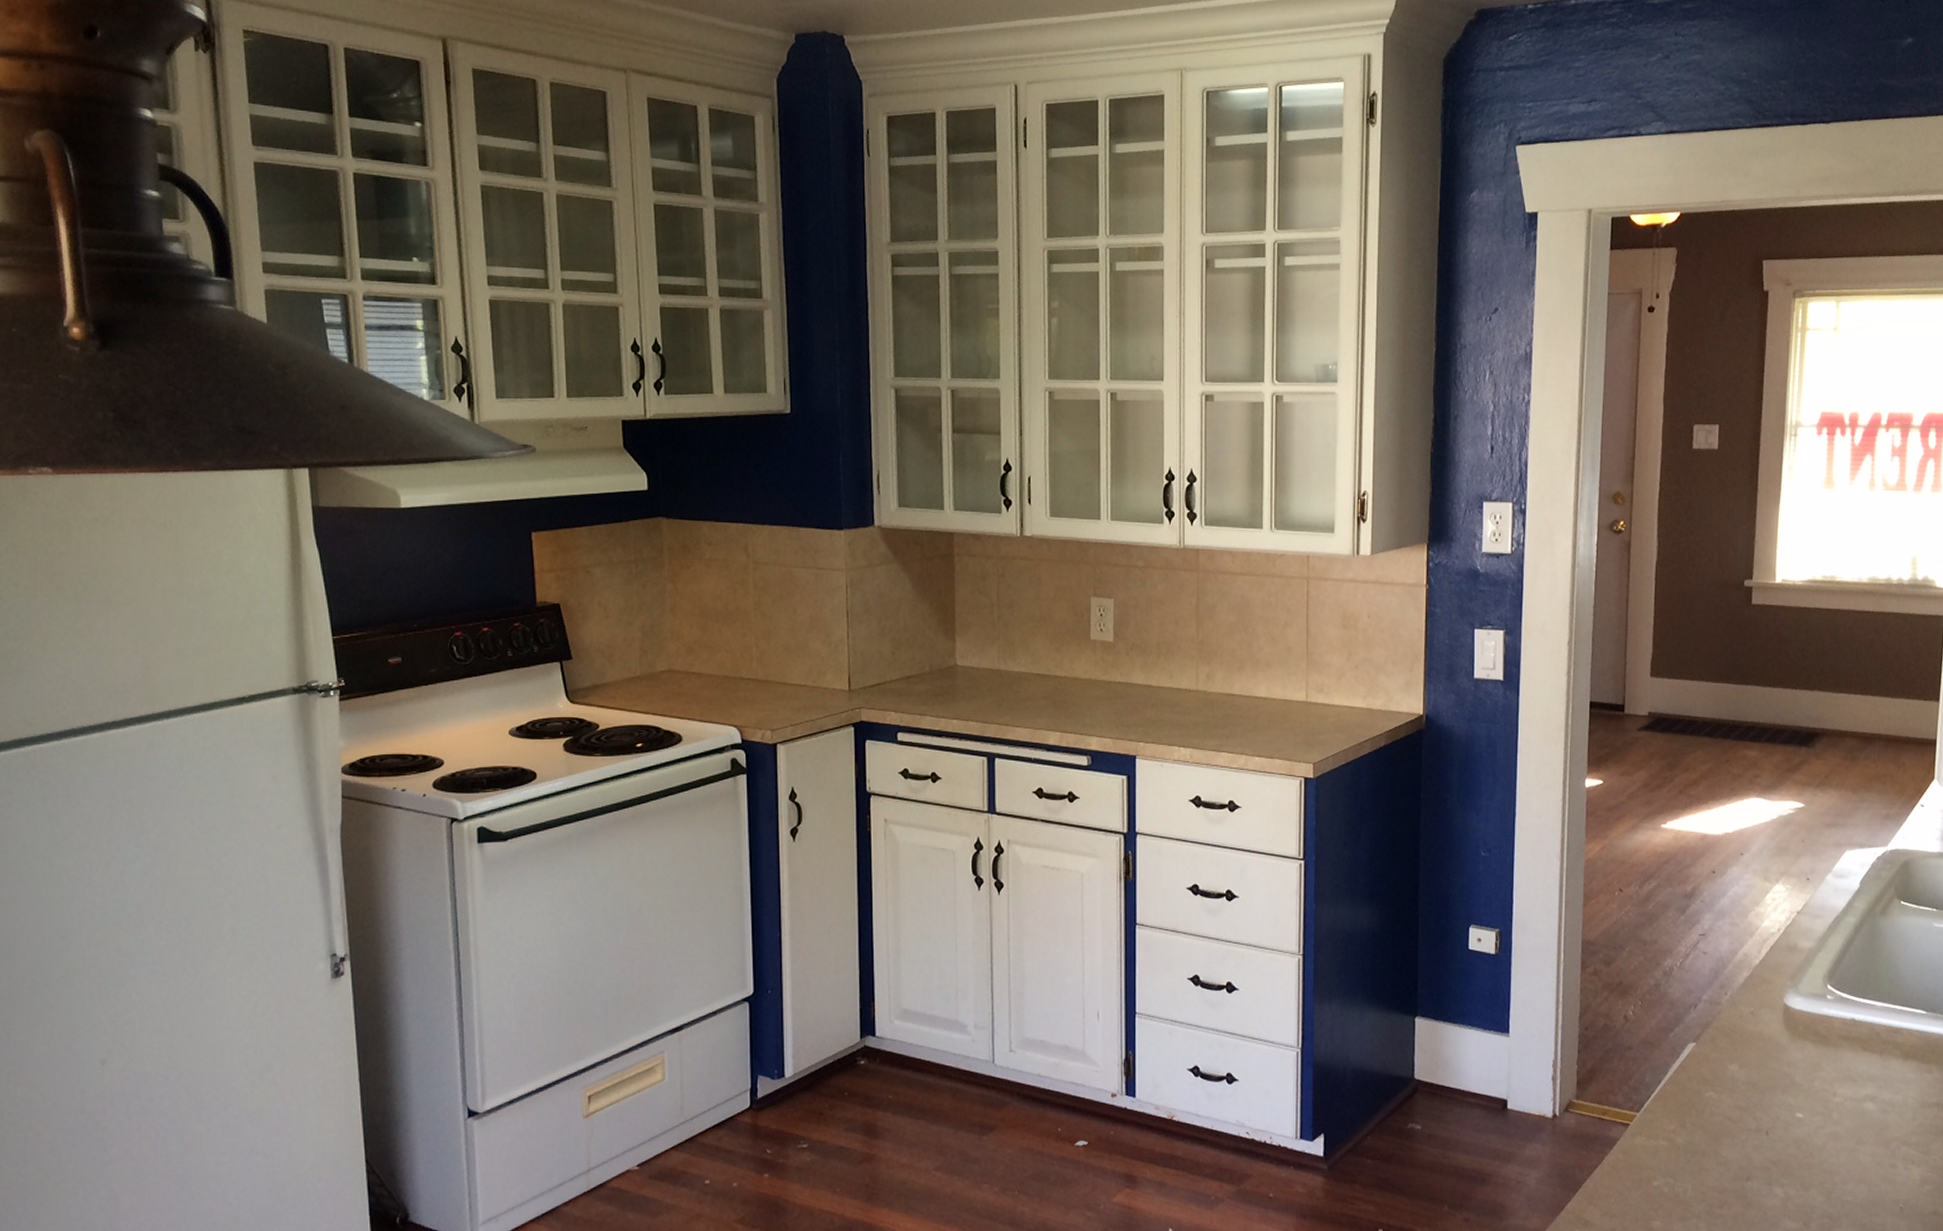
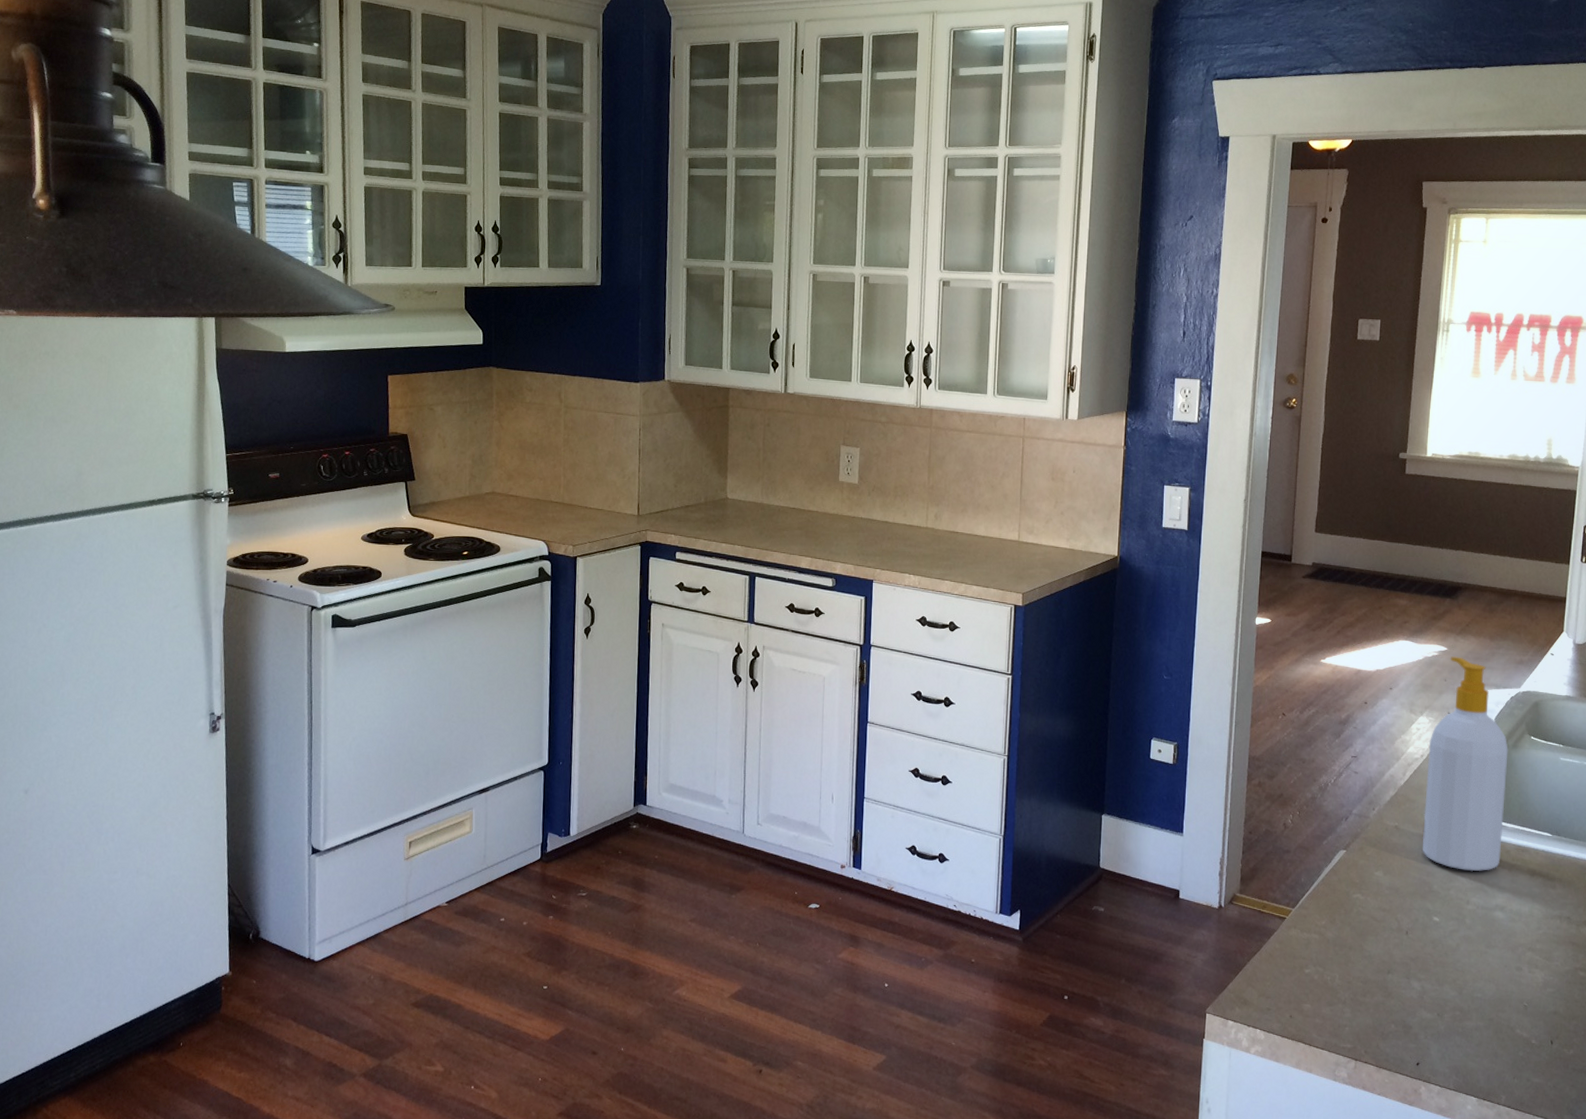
soap bottle: none [1782,814,1876,1059] -> present [1423,656,1508,872]

